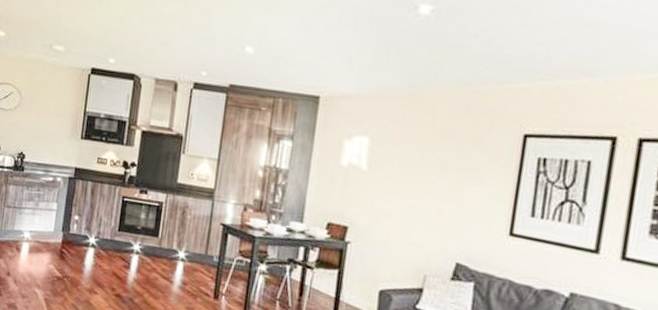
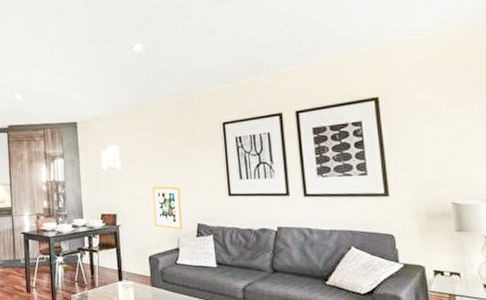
wall art: none [396,201,442,267] -> present [152,186,183,230]

